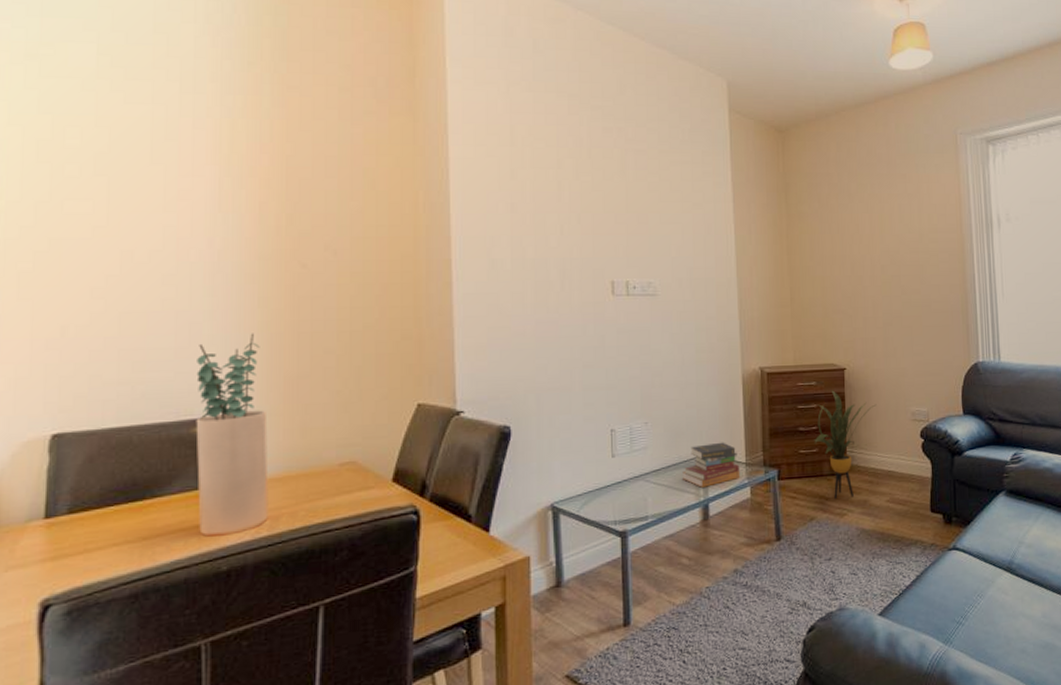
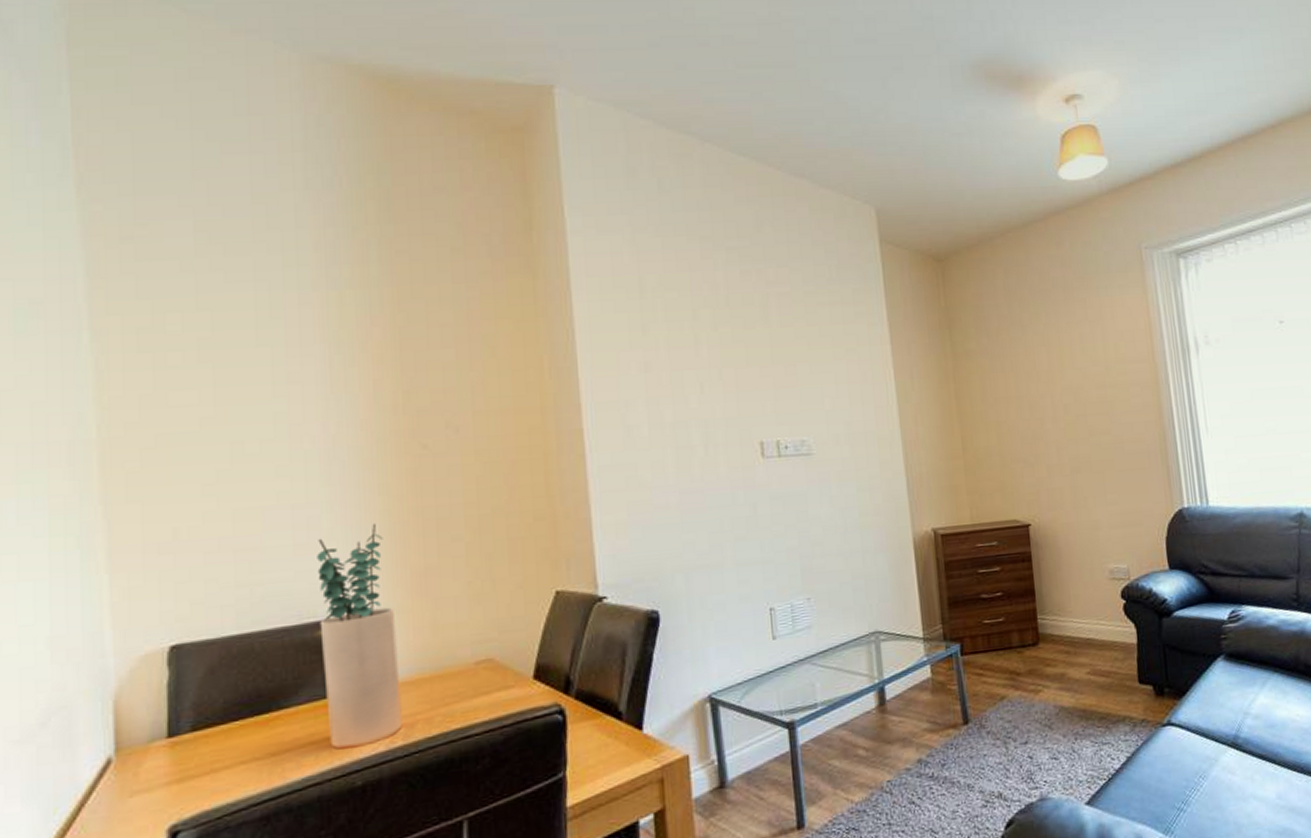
books: present [683,442,741,488] -> none [853,615,919,668]
house plant: present [814,390,877,499] -> none [999,550,1069,673]

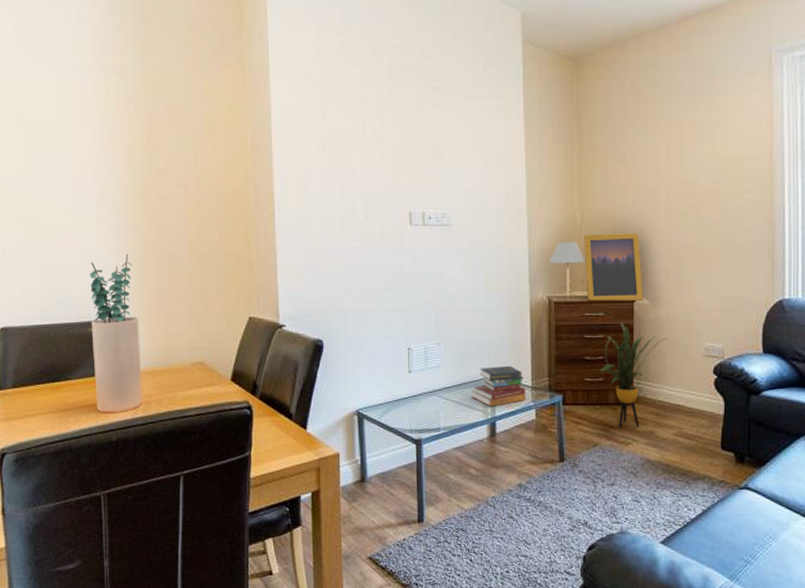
books: none [853,615,919,668] -> present [472,365,526,406]
lamp shade: none [931,463,973,494] -> present [549,242,587,268]
picture frame: none [967,448,1039,531] -> present [584,233,643,302]
house plant: none [999,550,1069,673] -> present [600,322,667,428]

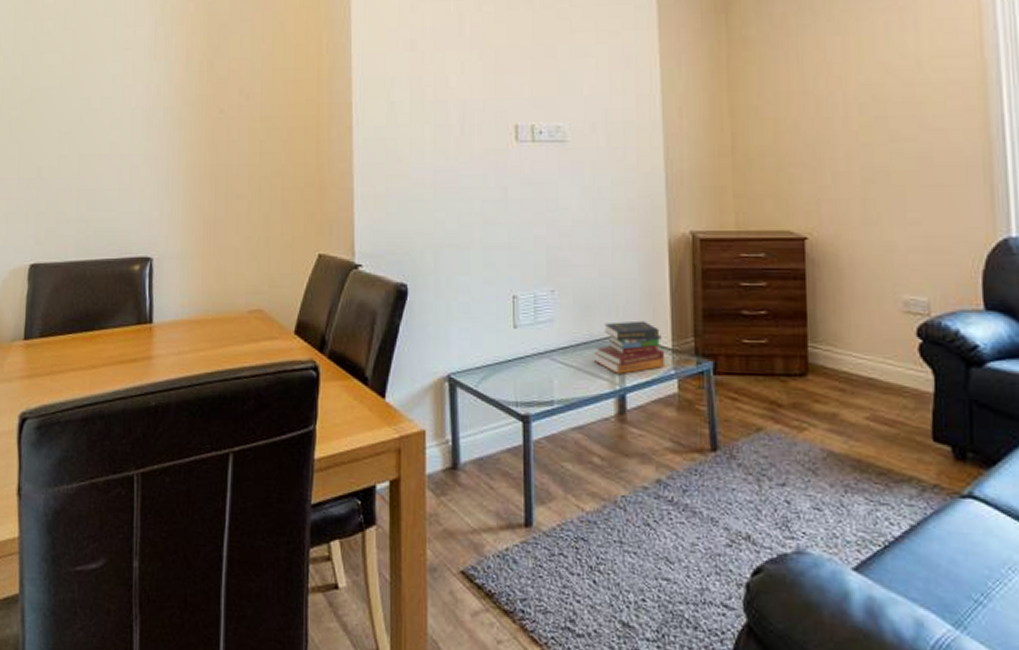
vase: present [90,254,143,415] -> none [133,176,189,373]
lamp shade: present [549,242,587,268] -> none [693,162,741,195]
picture frame: present [584,233,643,302] -> none [737,151,817,240]
house plant: present [600,322,667,428] -> none [762,265,852,408]

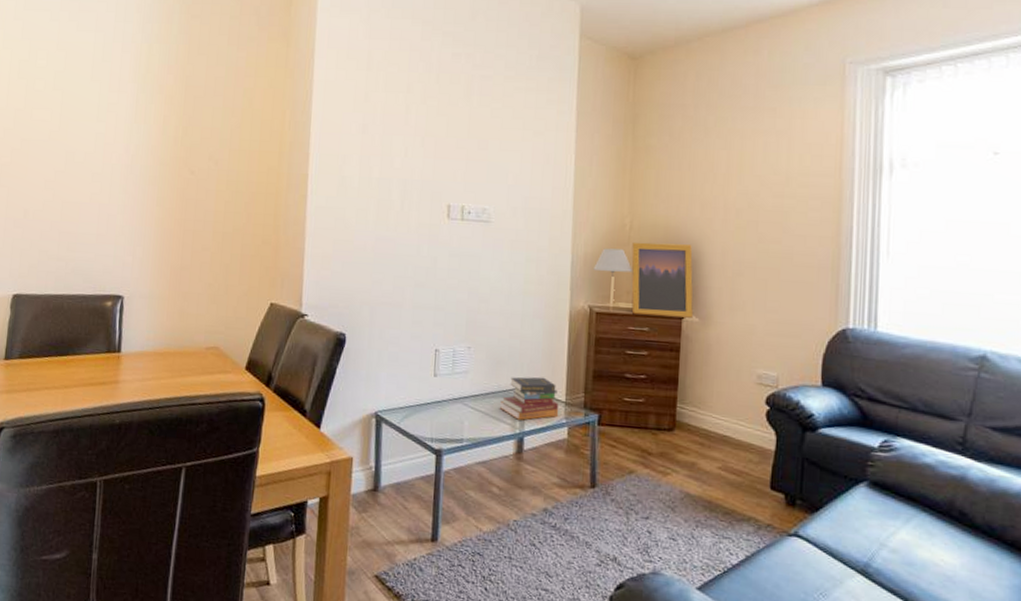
lamp shade: none [693,162,741,195] -> present [593,248,634,277]
picture frame: none [737,151,817,240] -> present [631,242,693,319]

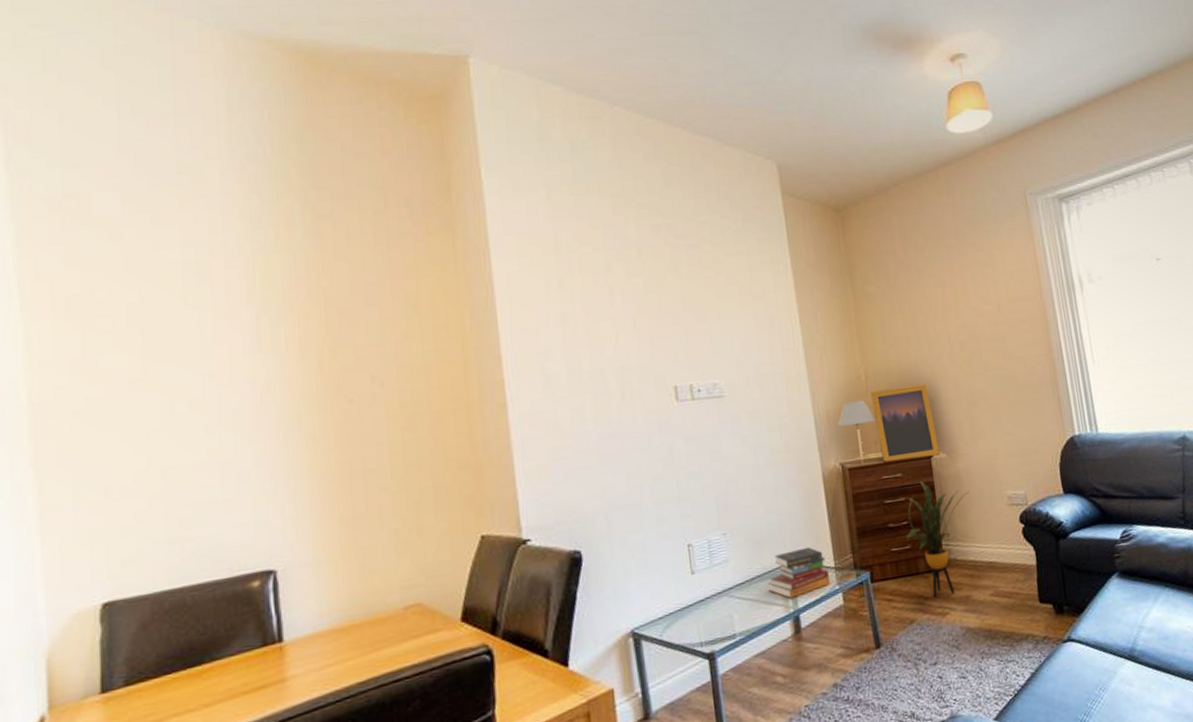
house plant: none [641,339,717,457] -> present [905,480,970,597]

